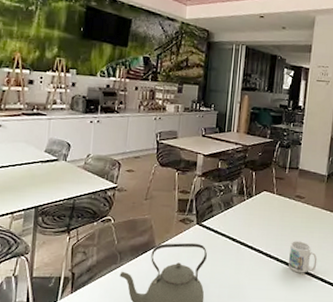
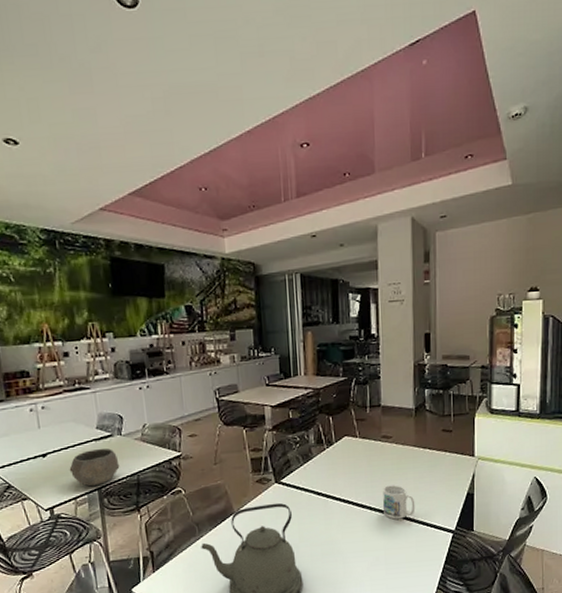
bowl: none [12,170,60,203] -> present [69,448,120,486]

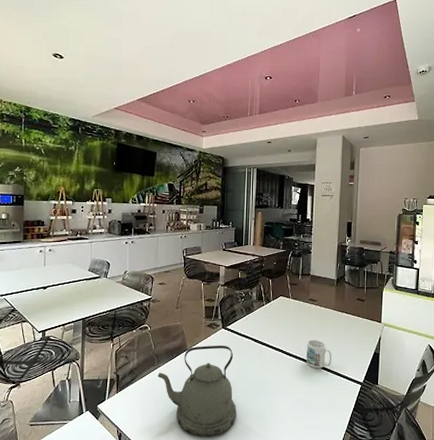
bowl: present [69,448,120,486] -> none [62,286,102,316]

